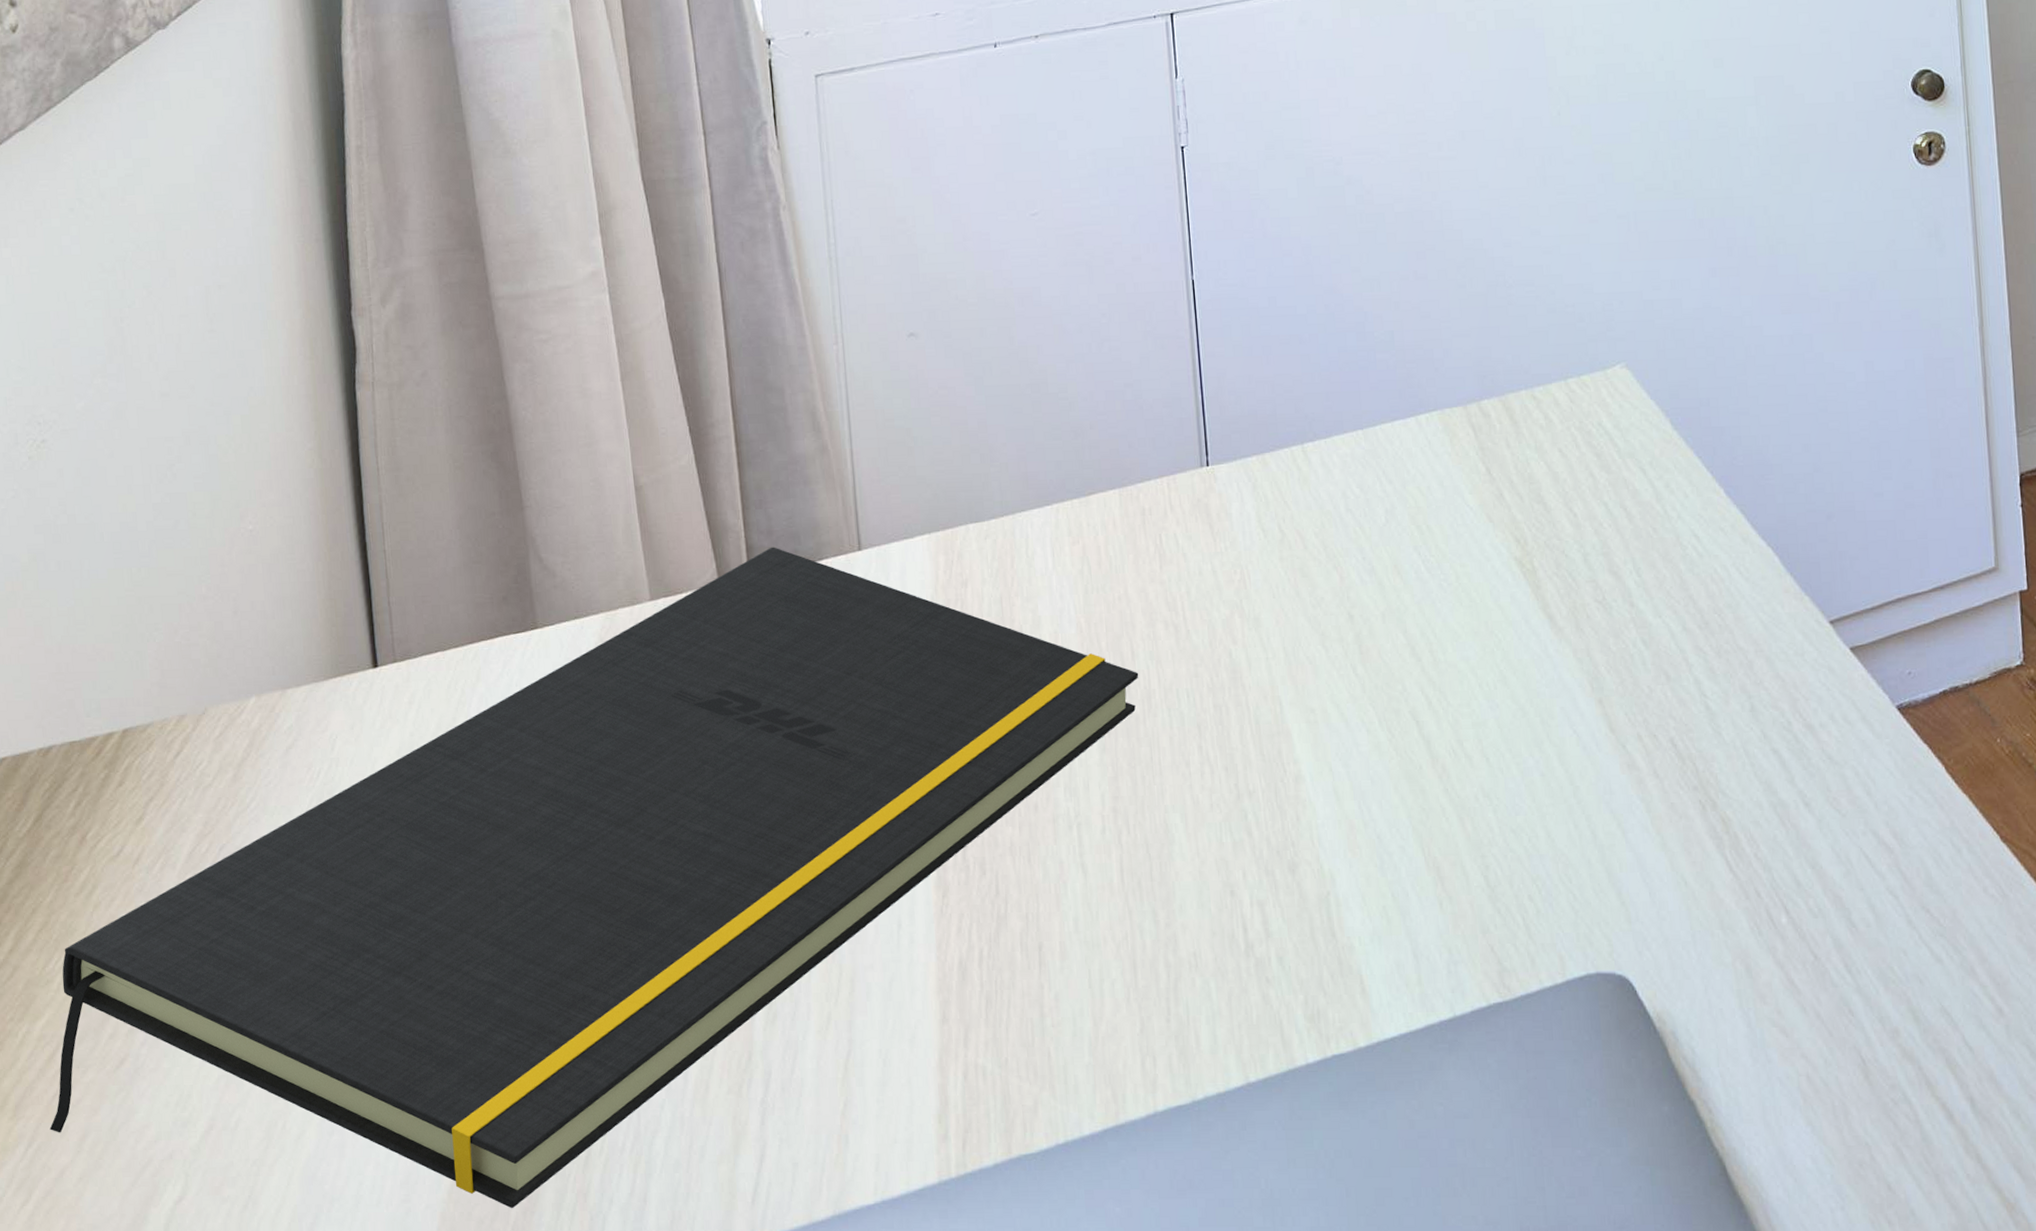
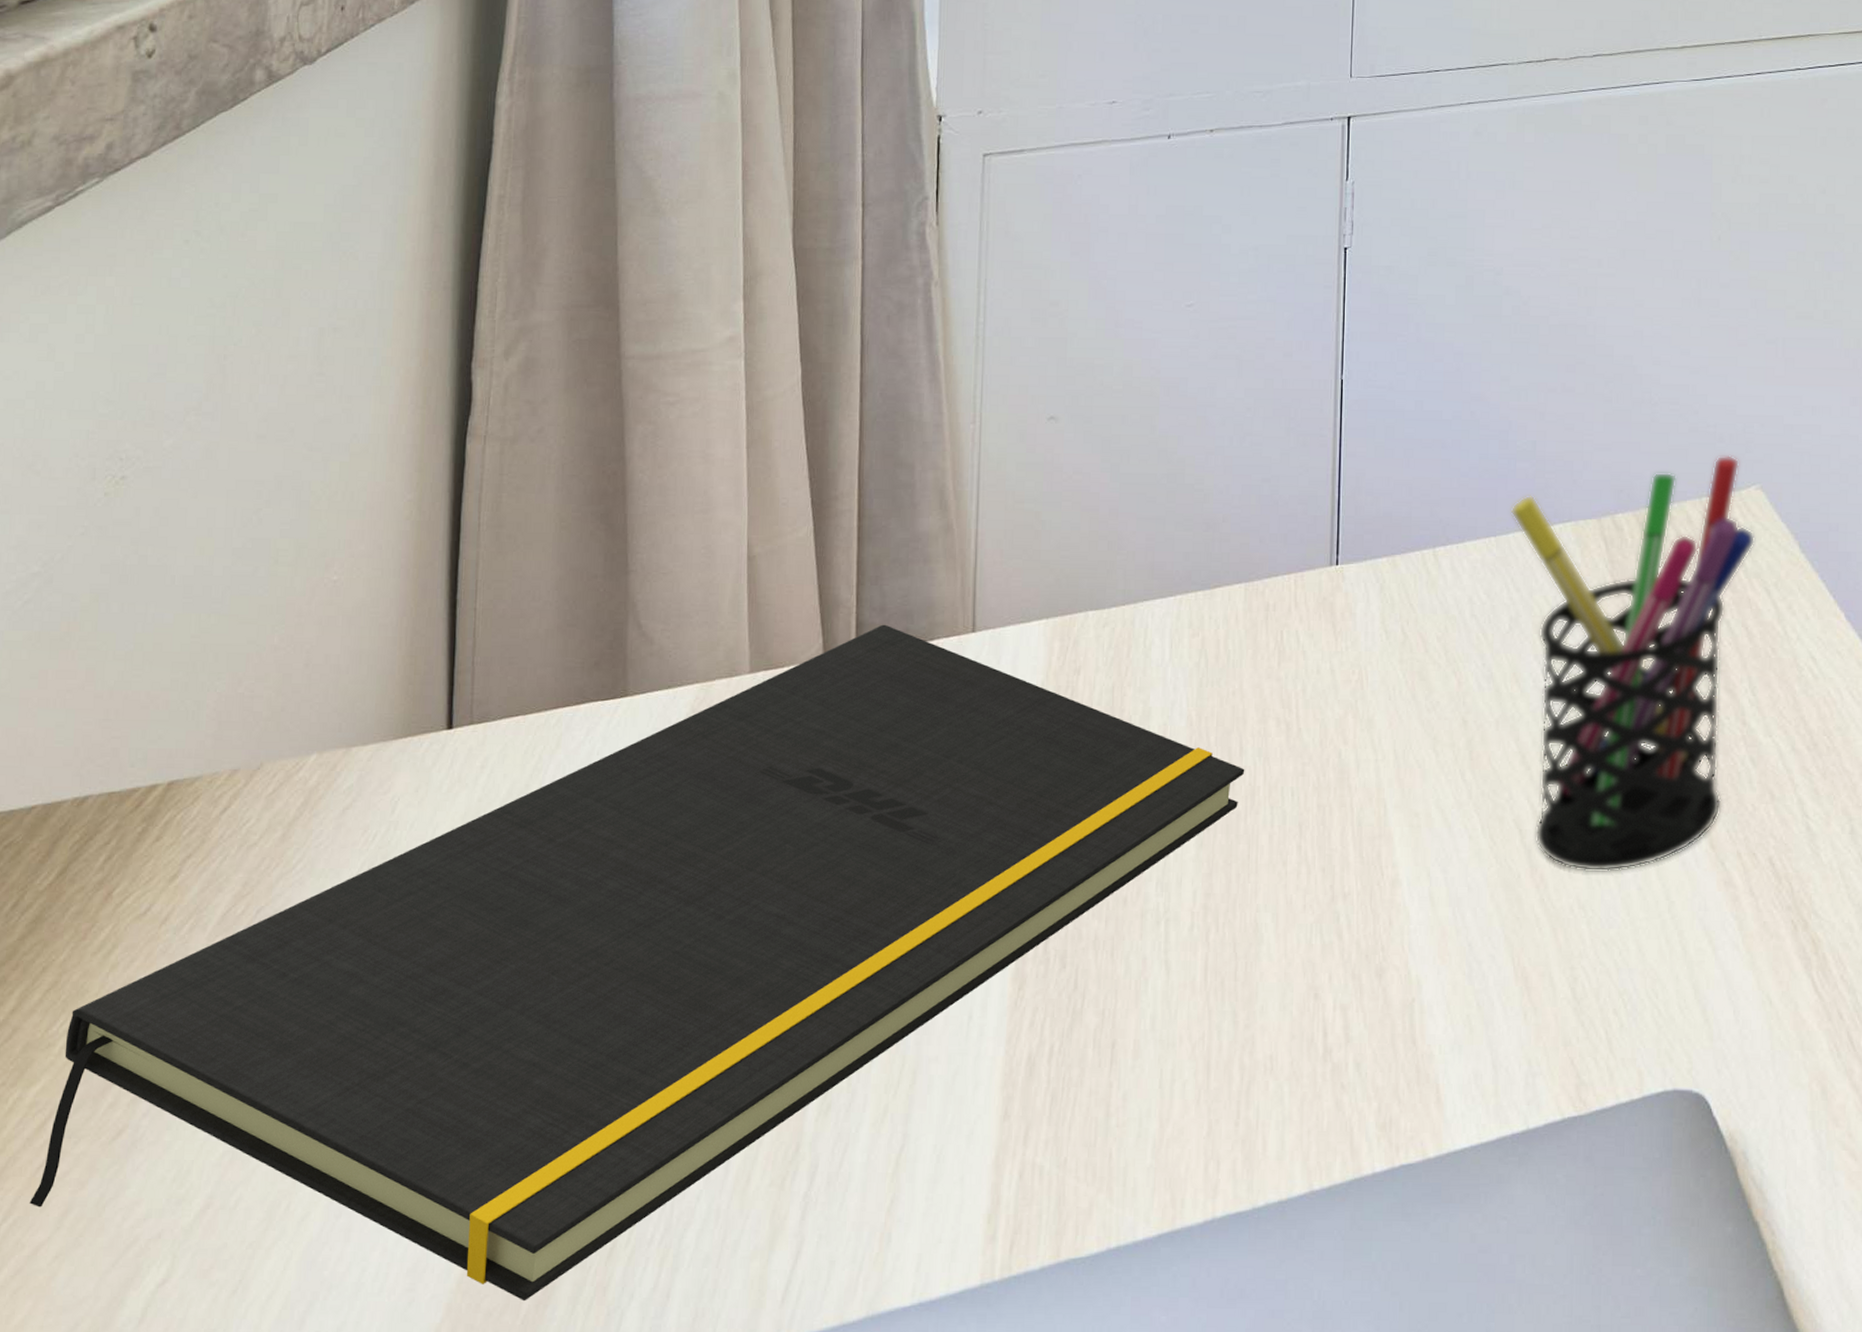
pen holder: none [1374,335,1626,760] -> present [1510,455,1756,872]

